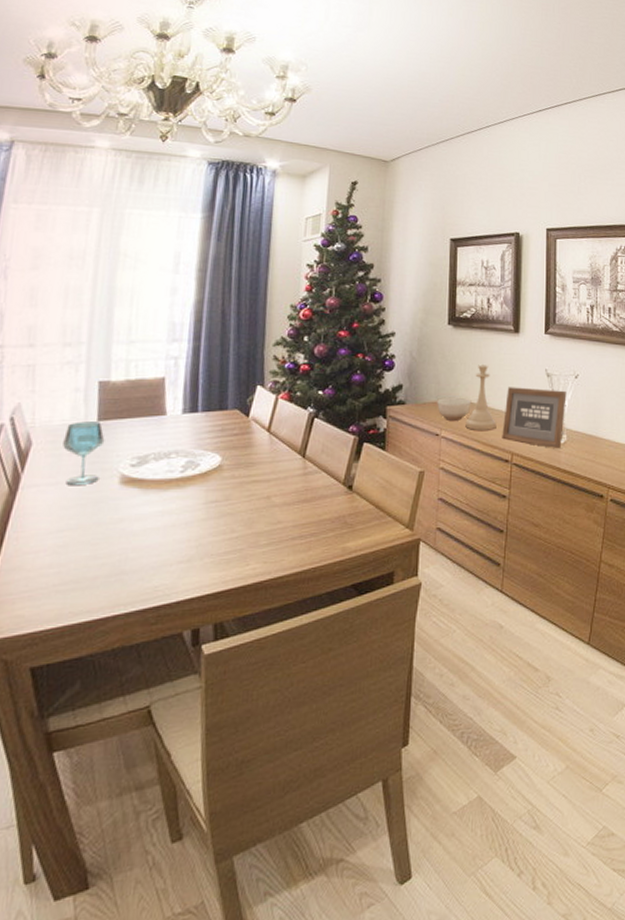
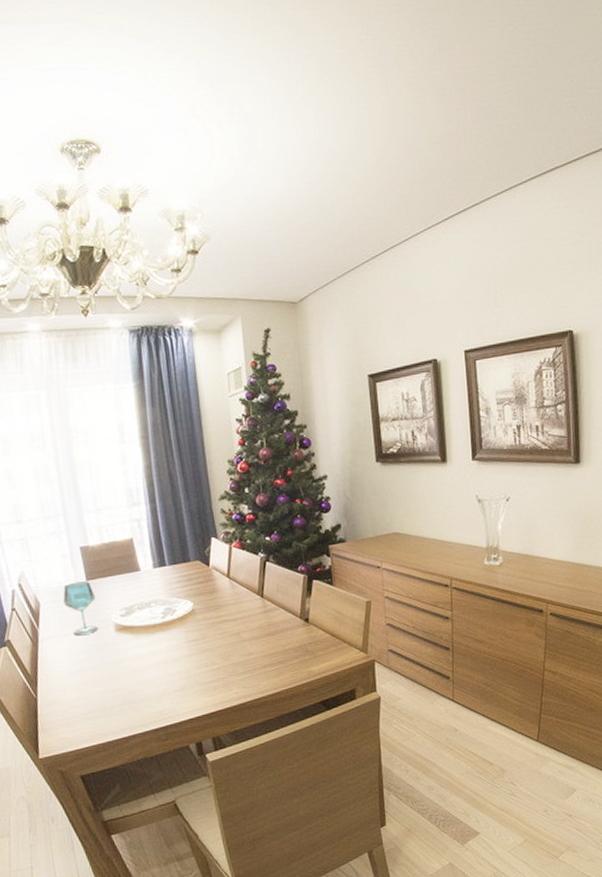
bowl: present [437,397,472,420] -> none [375,530,408,553]
chess piece: present [465,364,497,430] -> none [403,497,434,560]
picture frame: present [502,387,567,449] -> none [439,514,499,571]

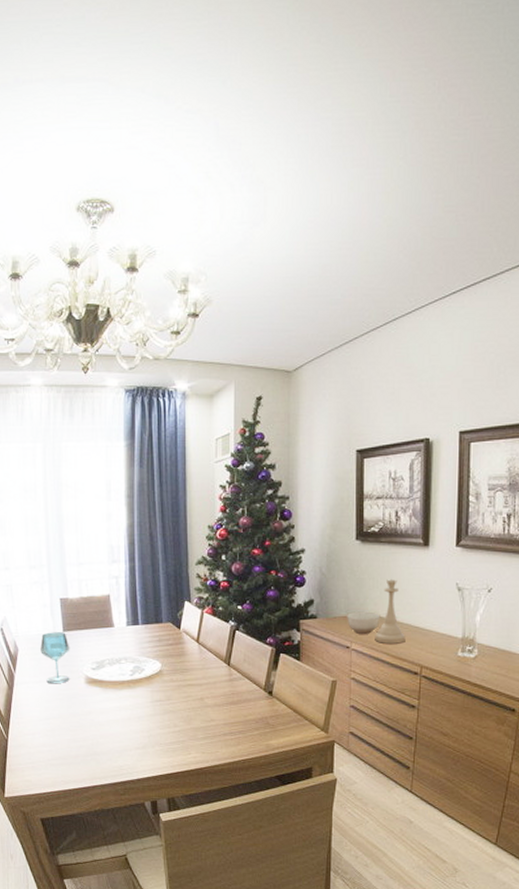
bowl: none [375,530,408,553] -> present [347,611,381,634]
chess piece: none [403,497,434,560] -> present [375,579,406,644]

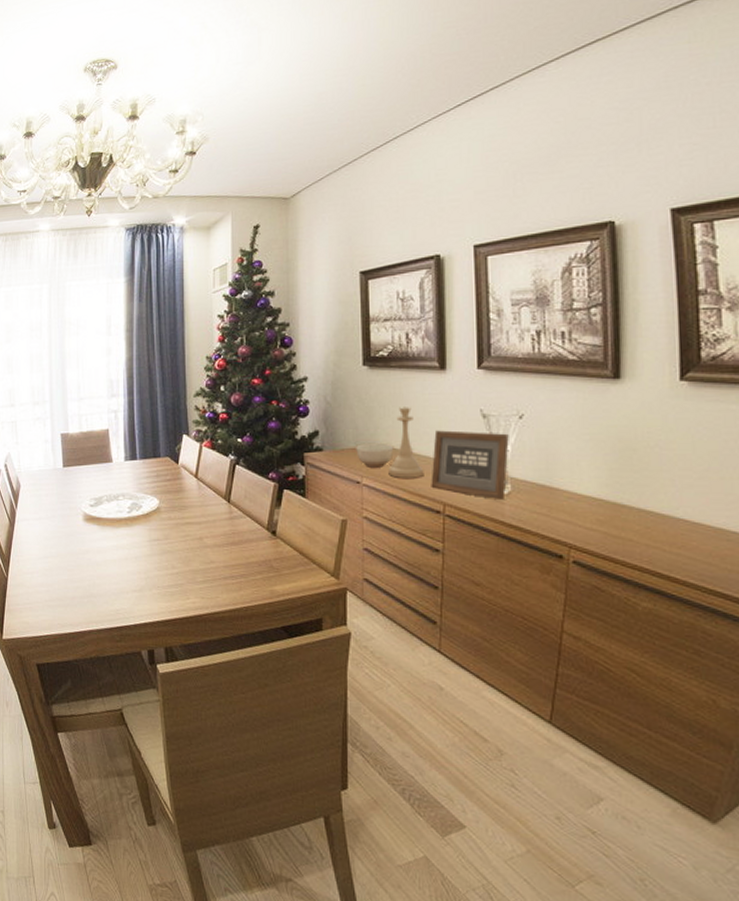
wine glass: present [40,632,70,684] -> none [41,468,70,521]
picture frame: none [411,601,479,663] -> present [431,430,509,501]

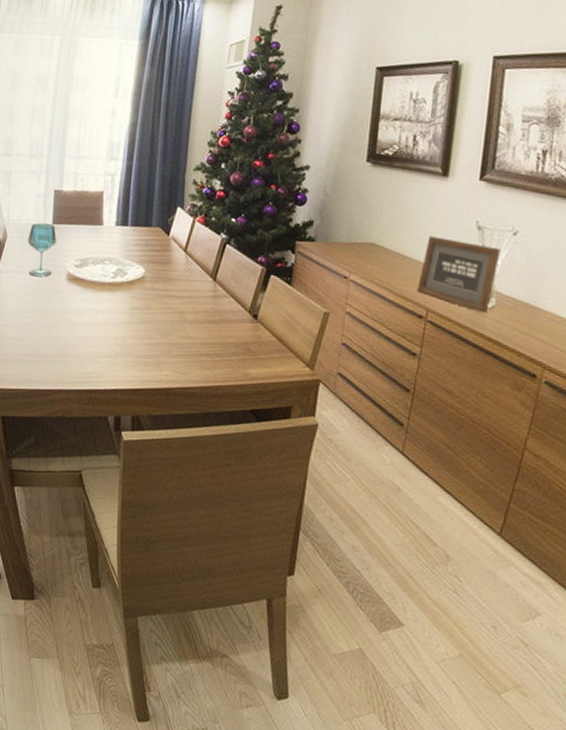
wine glass: none [41,468,70,521] -> present [28,223,57,277]
bowl: present [356,442,394,467] -> none [347,239,386,266]
chess piece: present [388,407,424,478] -> none [377,208,413,281]

